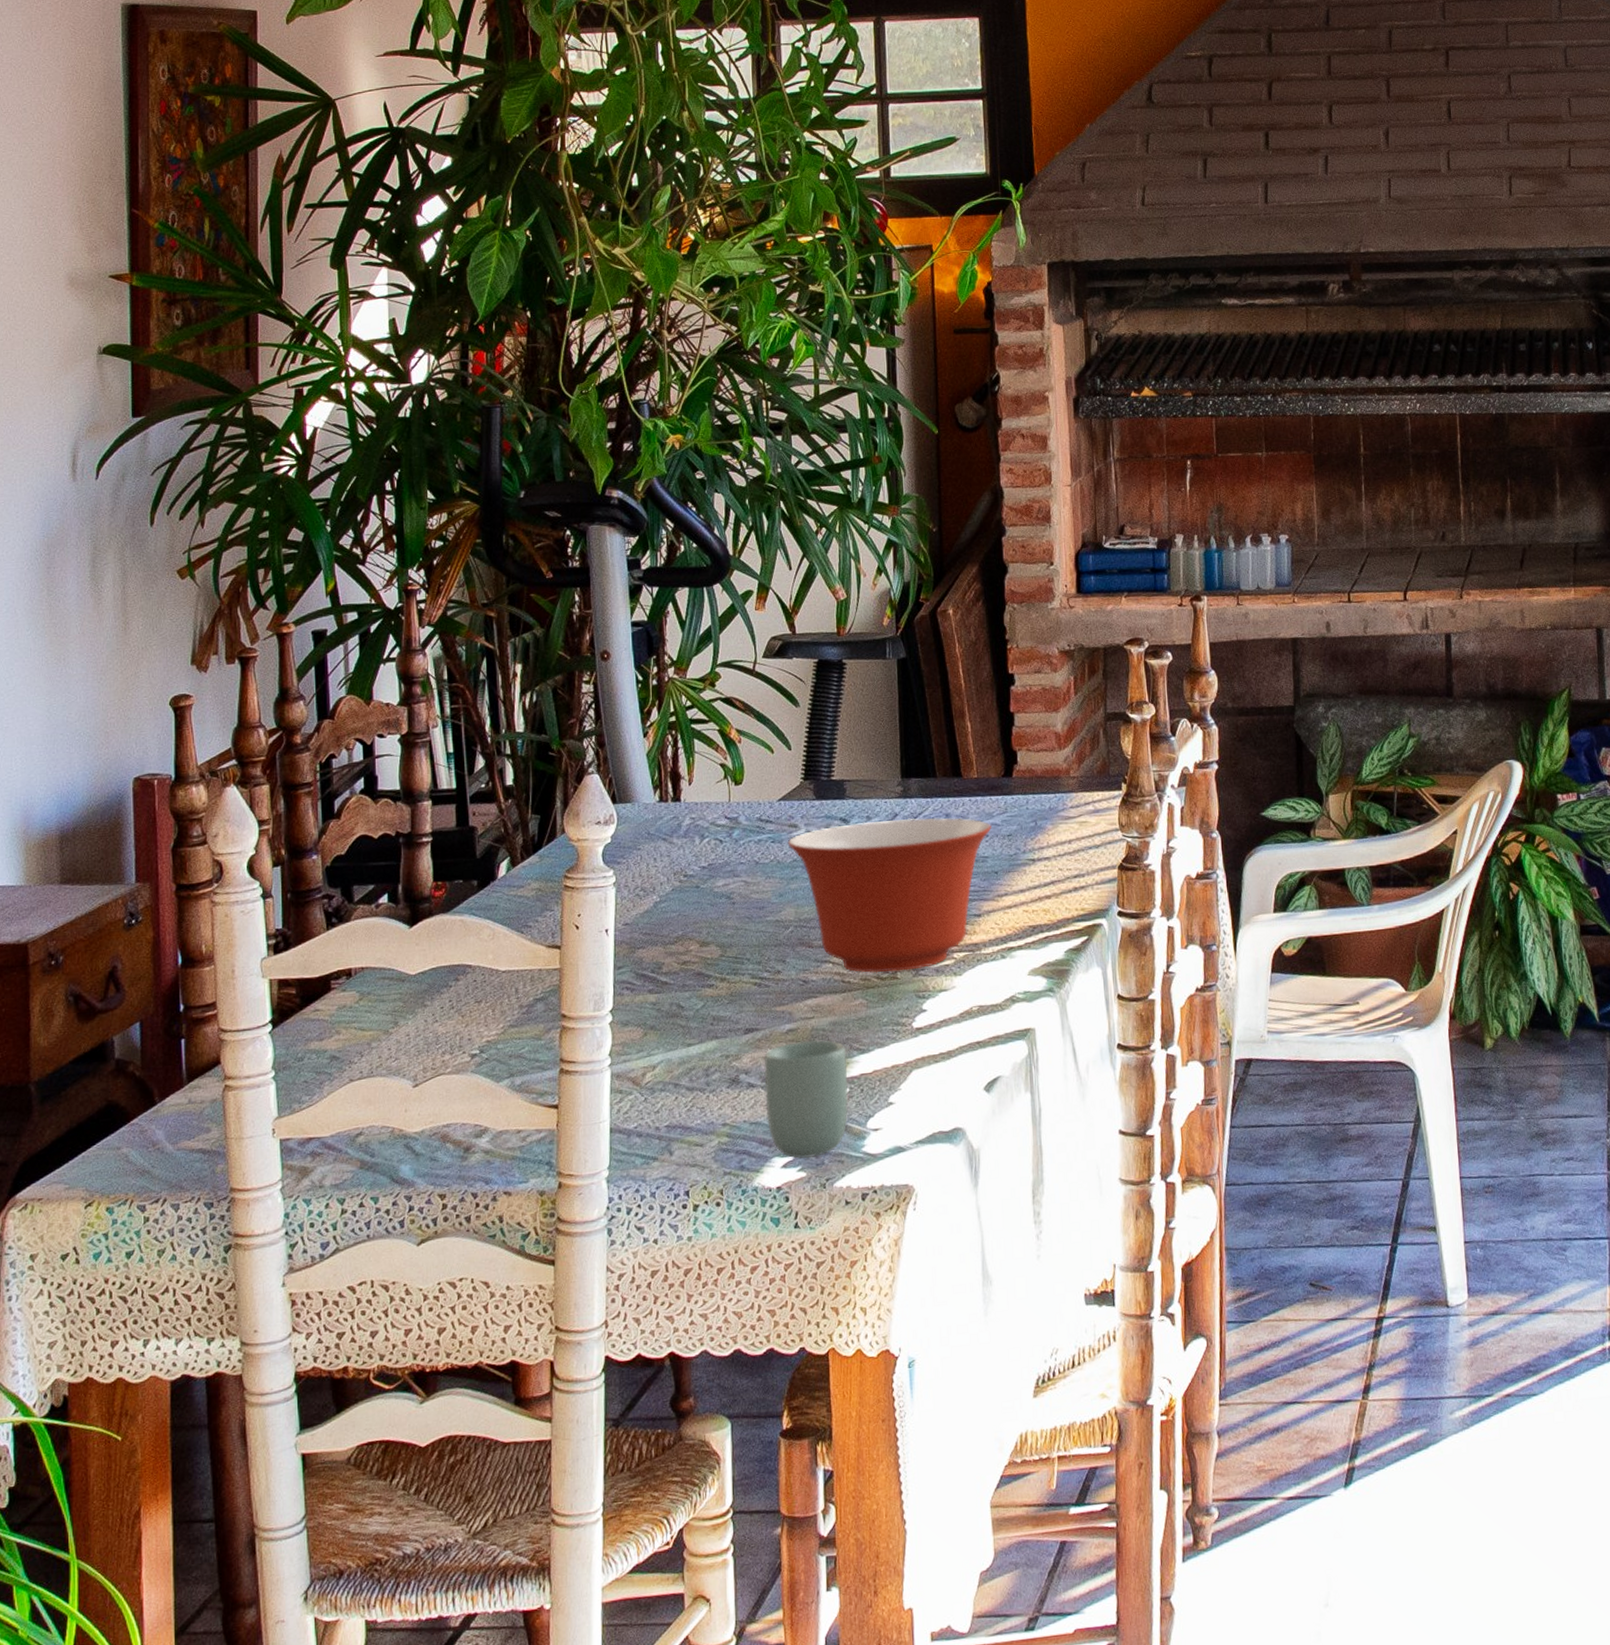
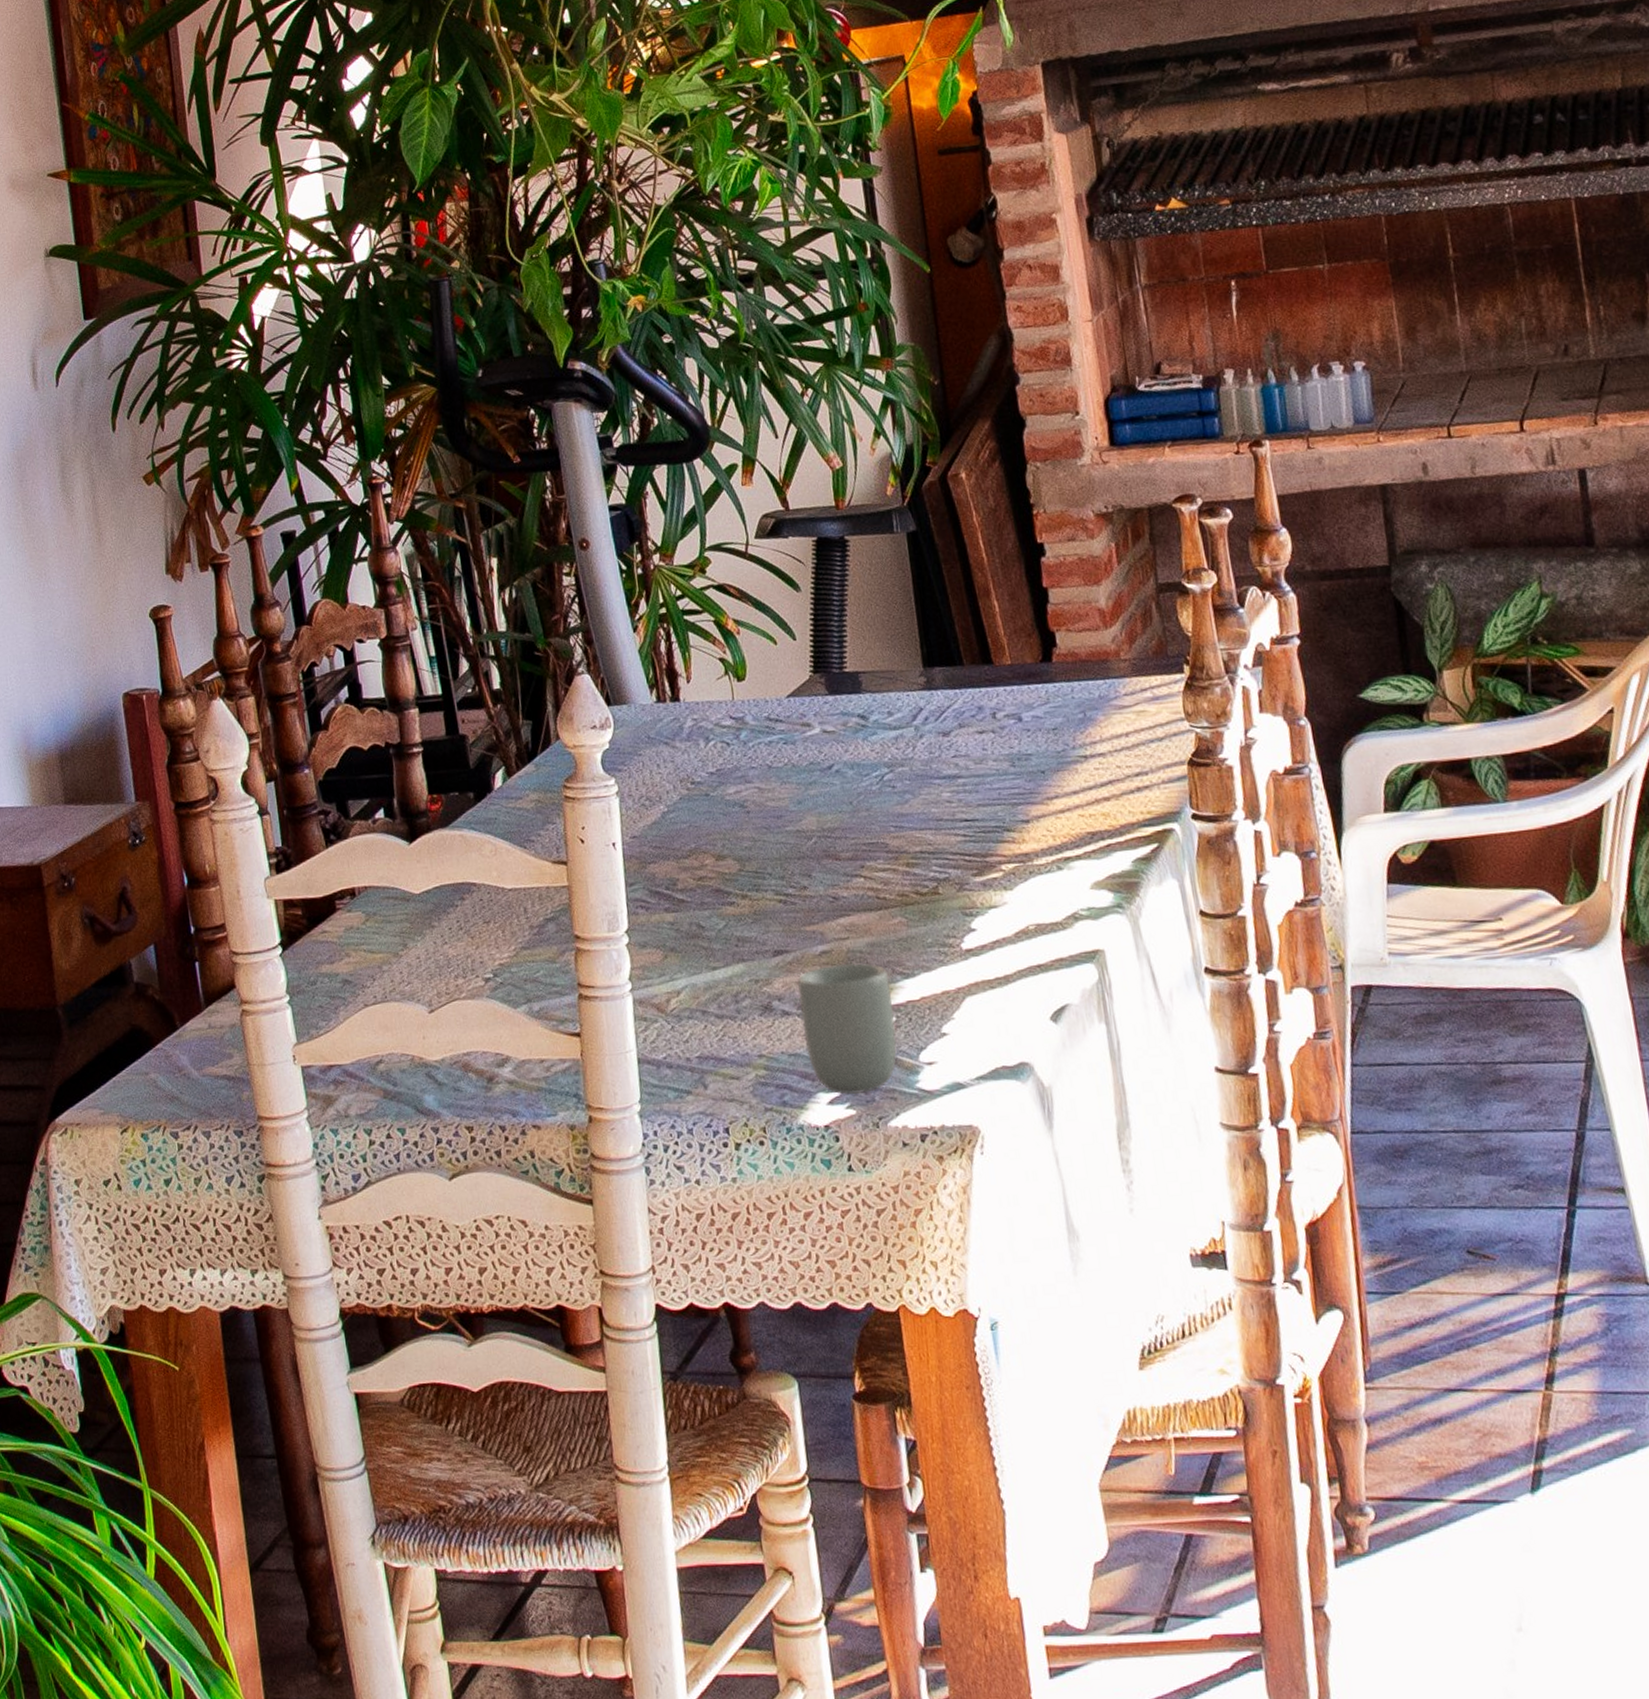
mixing bowl: present [787,817,992,973] -> none [801,710,1033,888]

